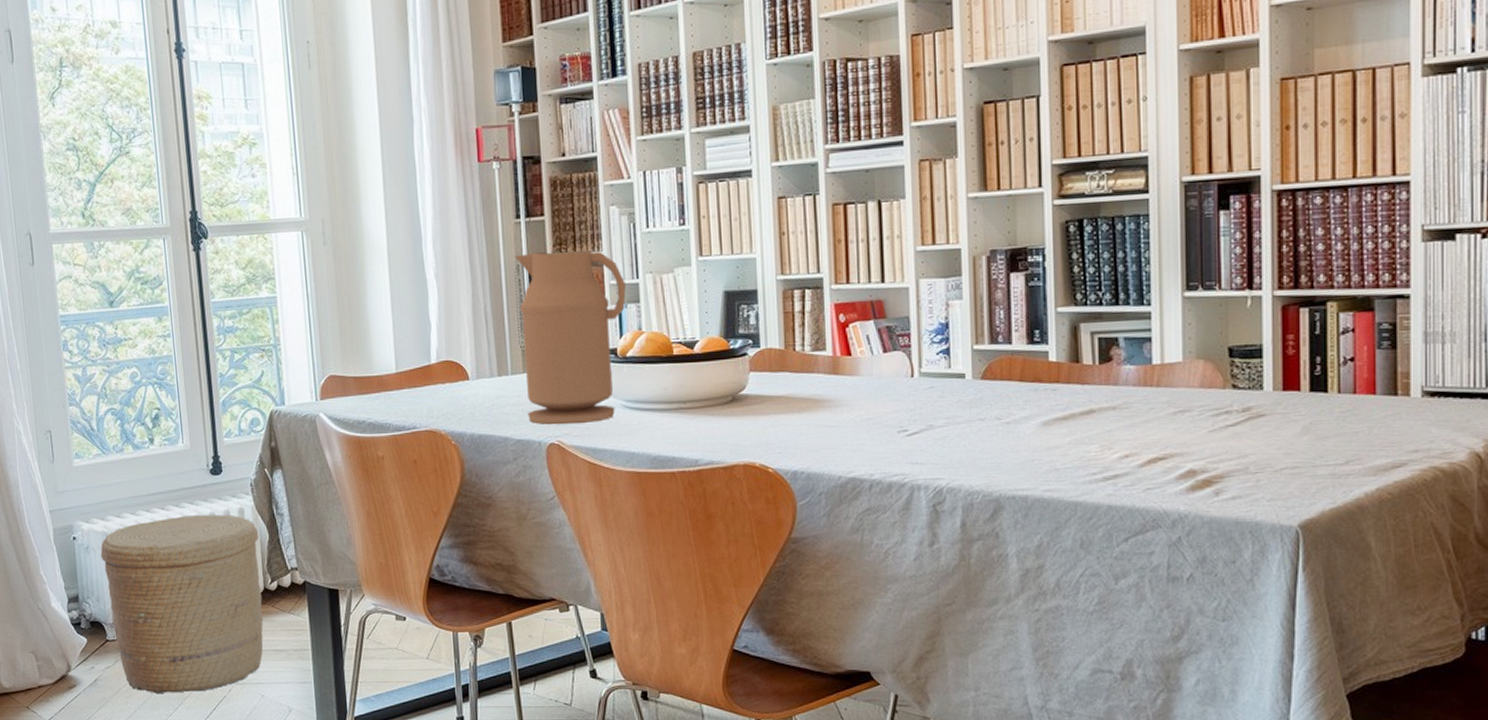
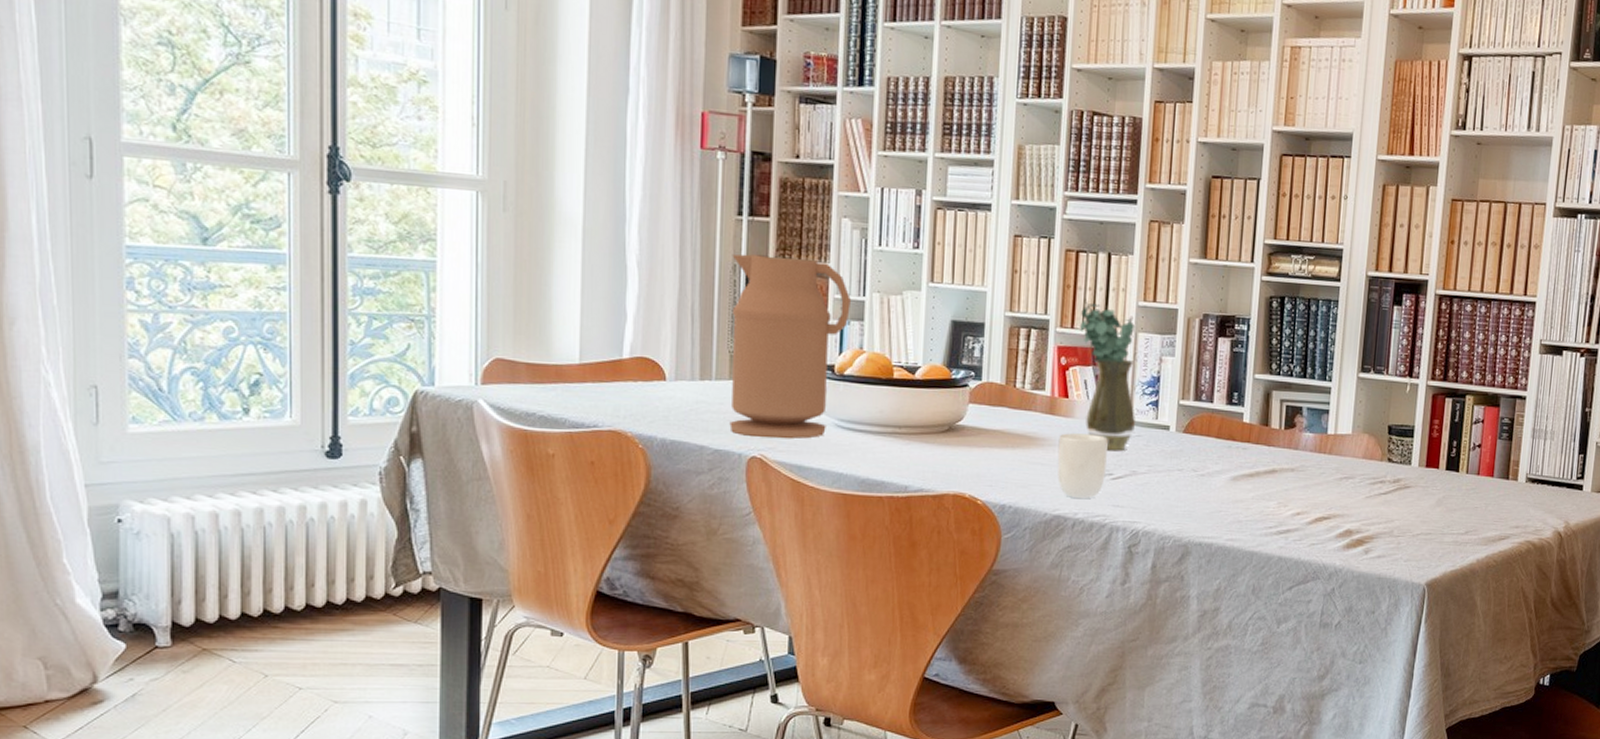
basket: present [100,514,263,693] -> none [157,503,383,712]
cup: none [845,390,900,459] -> present [1057,433,1108,499]
vase: none [855,252,926,406] -> present [1079,299,1136,451]

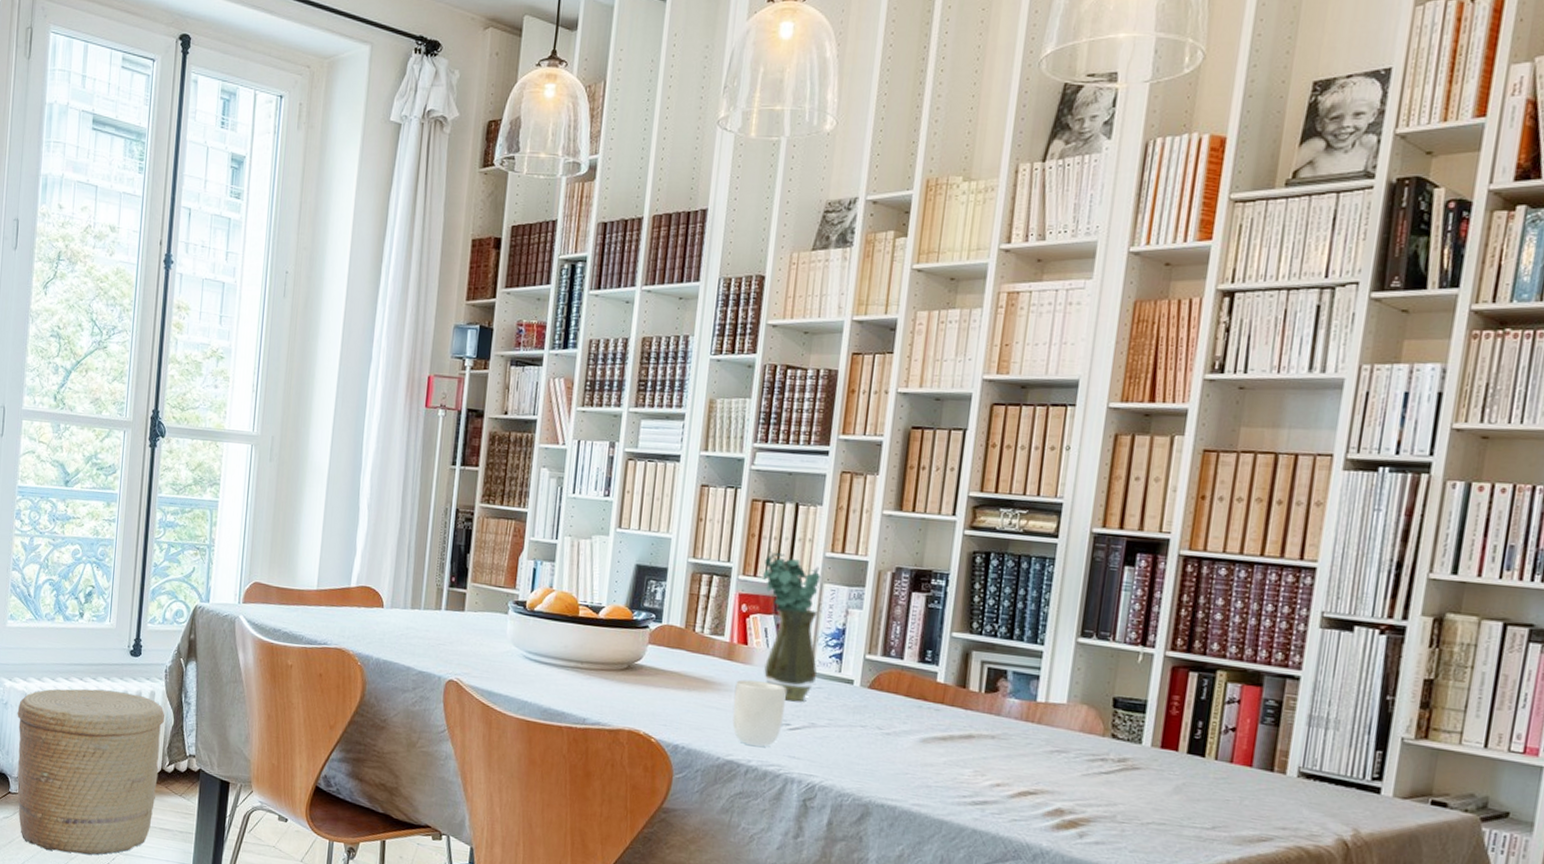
basket: none [157,503,383,712] -> present [17,688,165,855]
water jug: present [729,254,852,438] -> none [432,499,546,667]

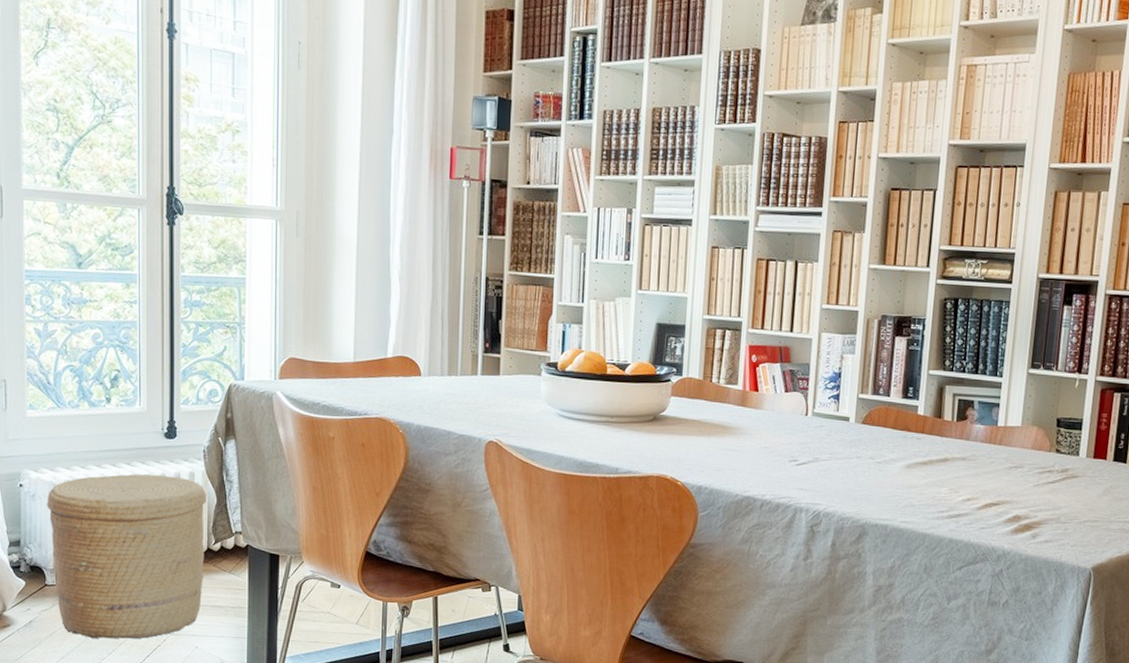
cup: present [732,679,787,747] -> none [747,423,793,483]
vase: present [762,548,822,702] -> none [768,303,820,440]

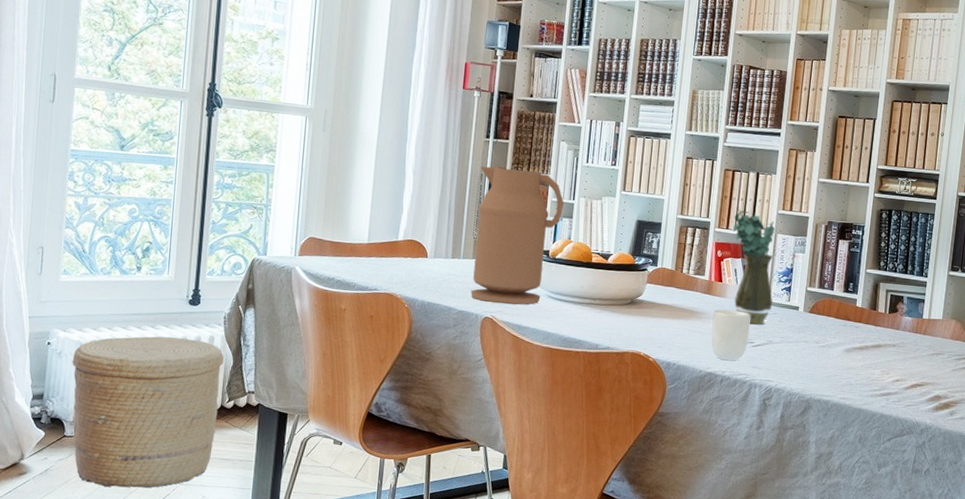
water jug: none [471,268,573,426] -> present [471,166,565,305]
cup: none [747,423,793,483] -> present [711,309,751,361]
vase: none [768,303,820,440] -> present [732,207,776,325]

